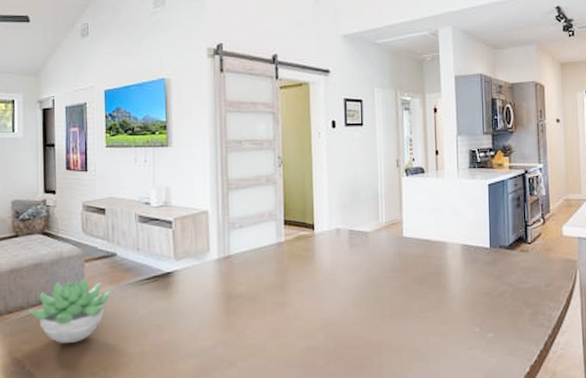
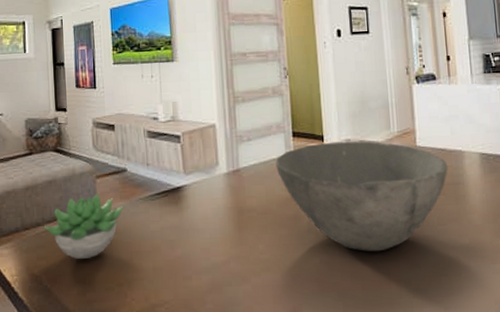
bowl: none [266,231,432,338] -> present [275,141,448,252]

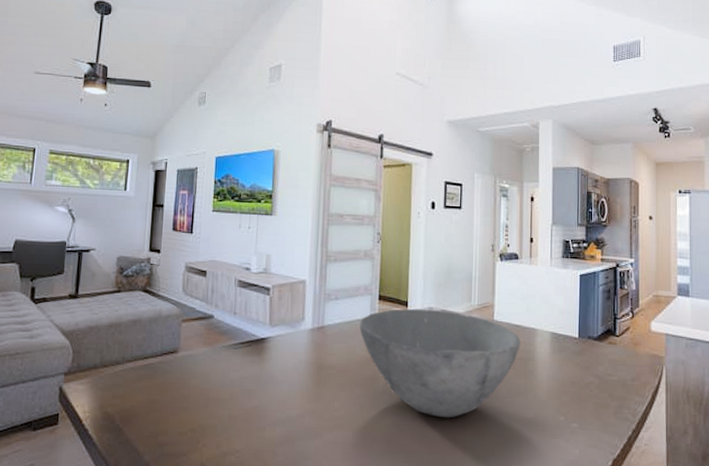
succulent plant: present [43,194,124,260] -> none [123,338,206,402]

